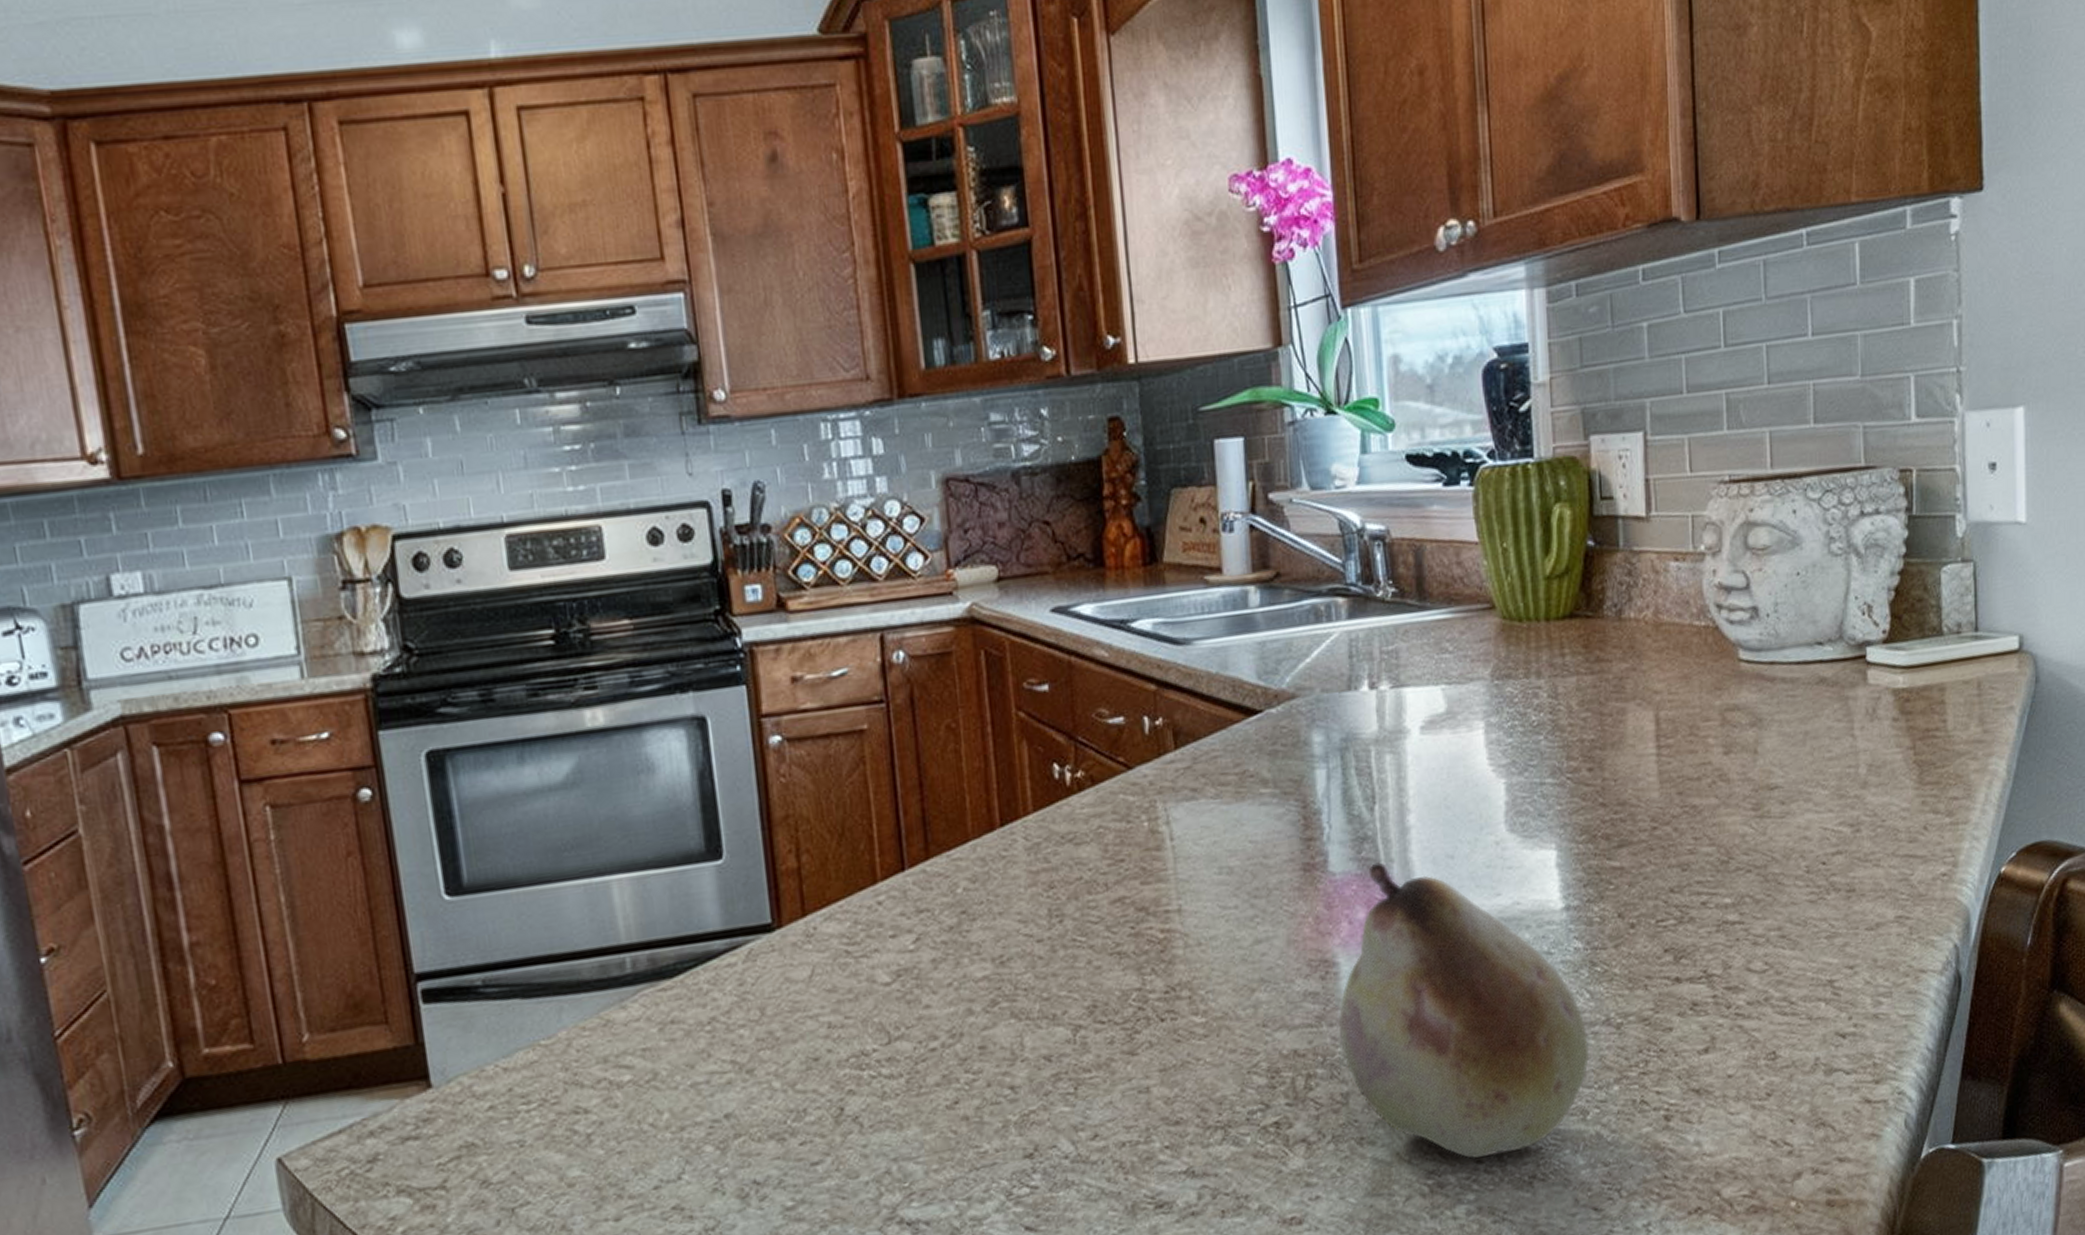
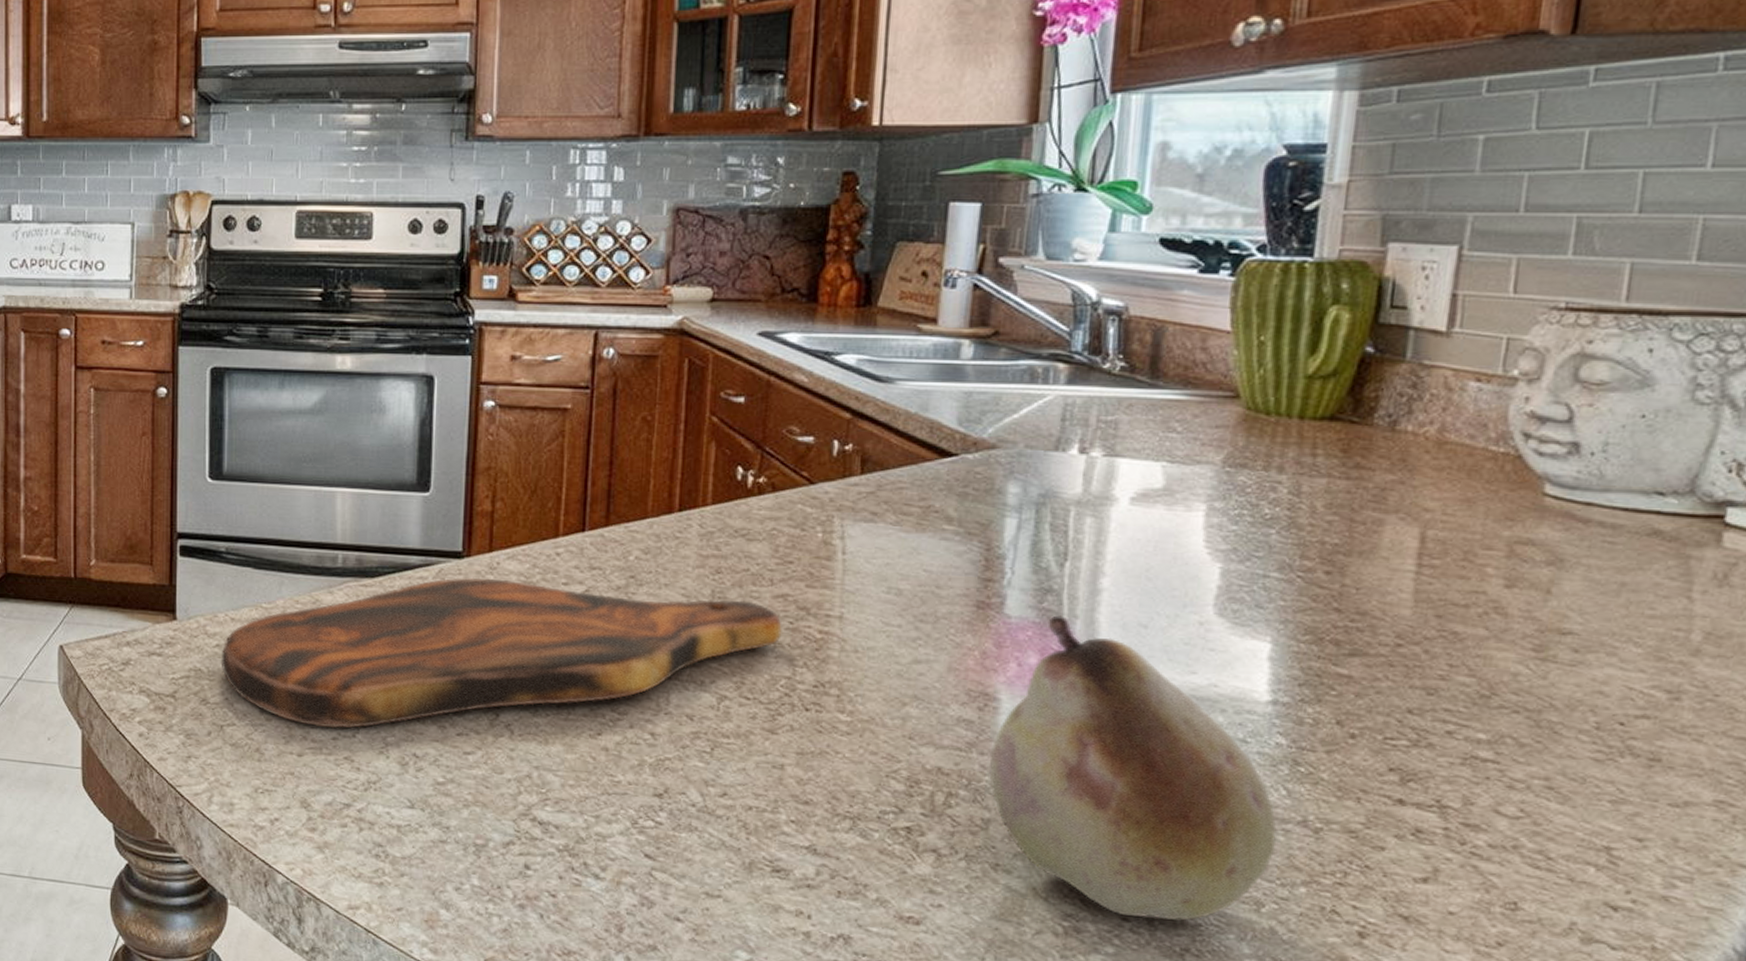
cutting board: none [497,913,1125,1180] -> present [221,577,782,729]

